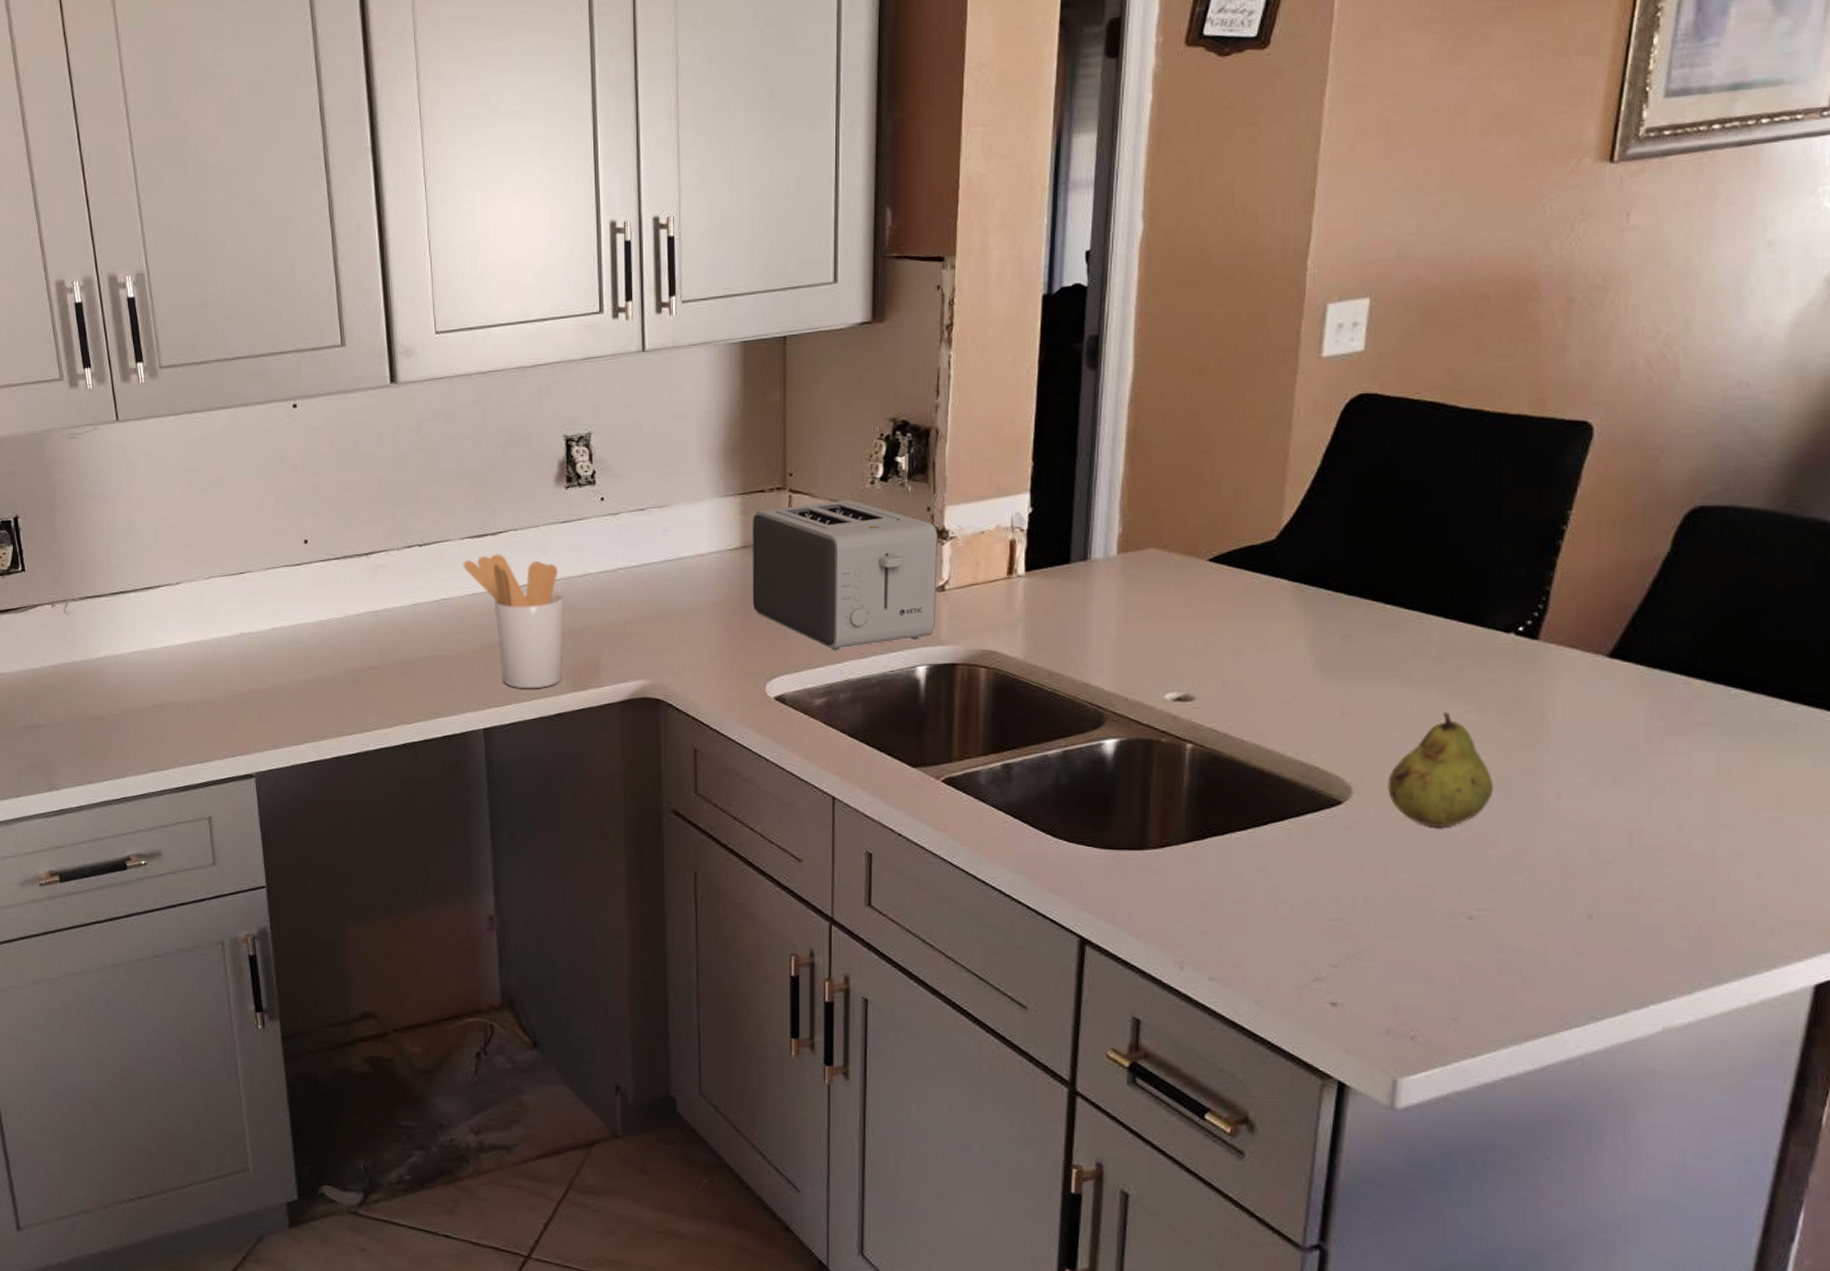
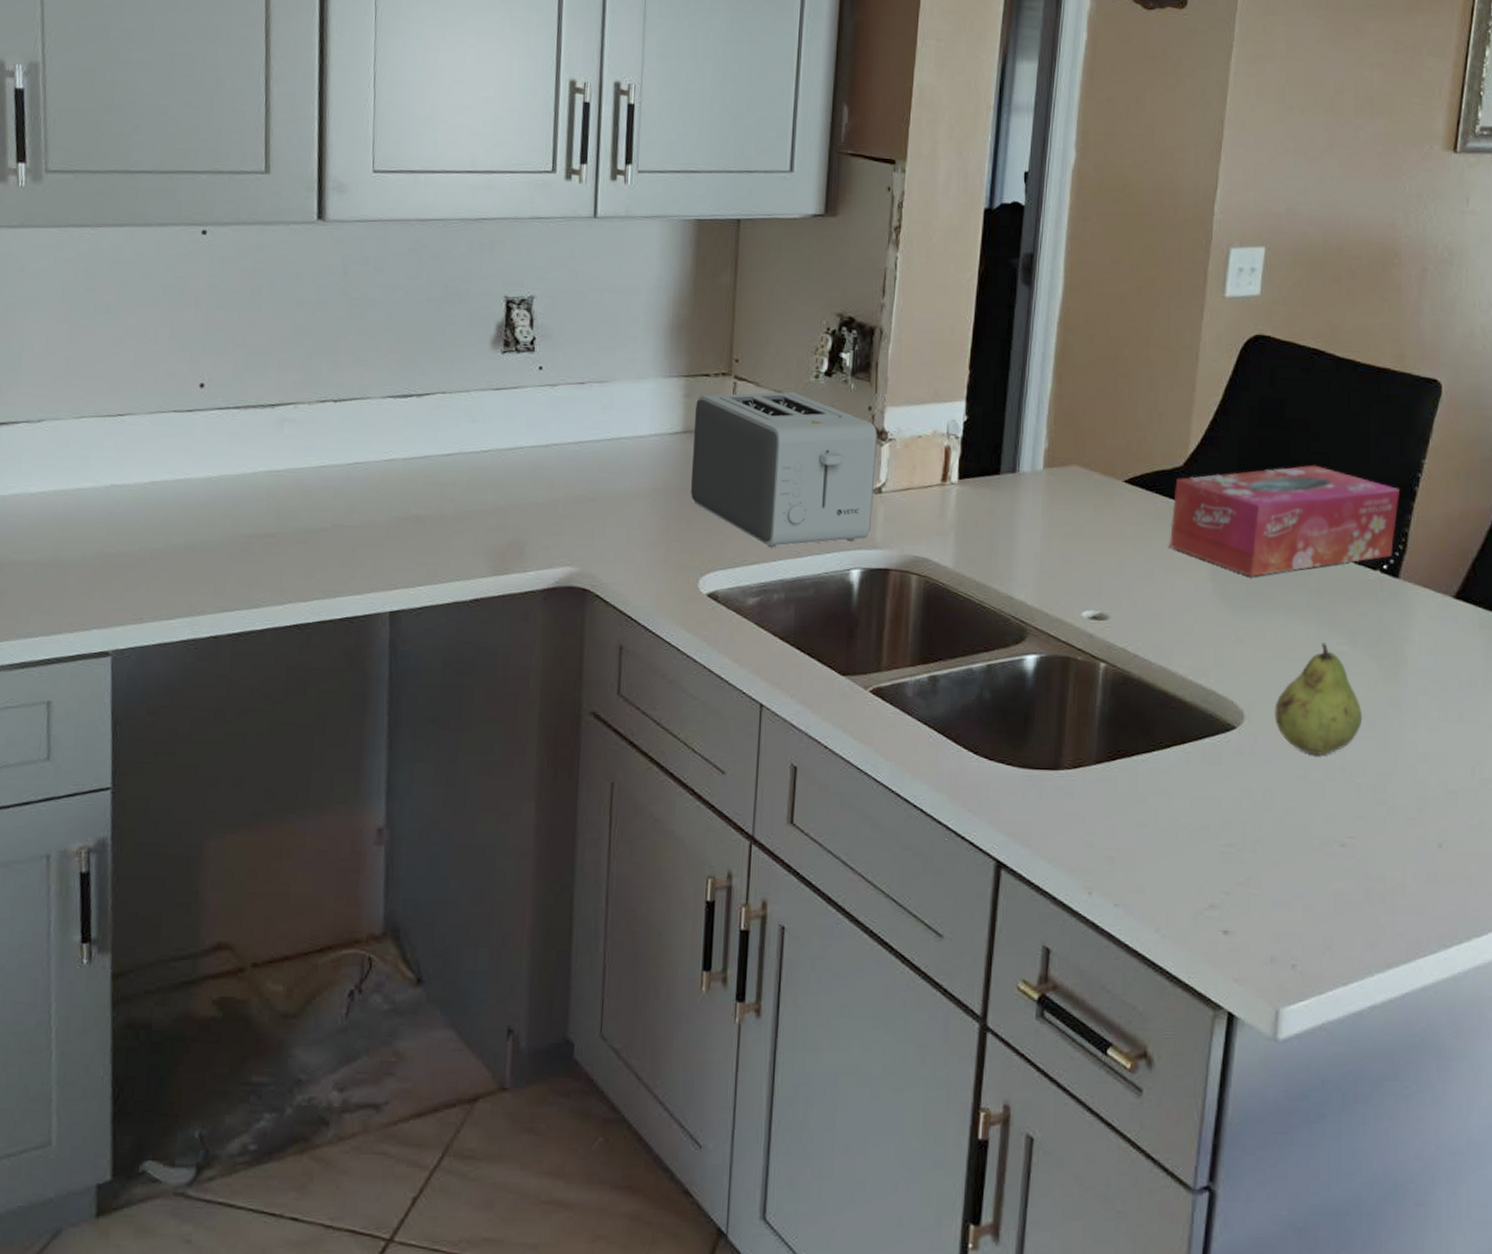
utensil holder: present [463,554,565,689] -> none [382,417,492,570]
tissue box: none [1262,526,1539,648] -> present [1170,465,1399,577]

